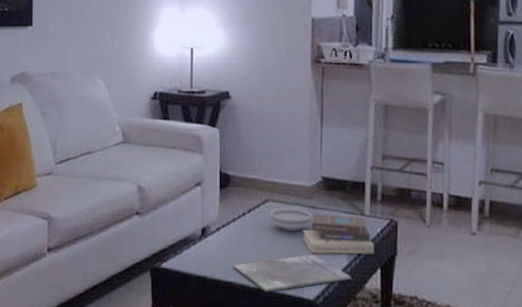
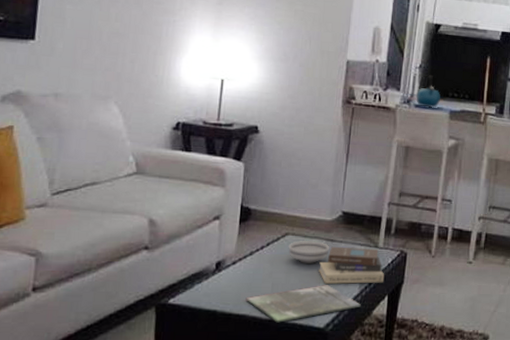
kettle: none [390,25,419,61] -> present [415,74,441,107]

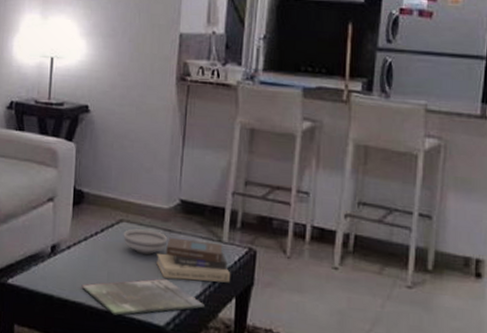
kettle: present [415,74,441,107] -> none [259,46,291,84]

